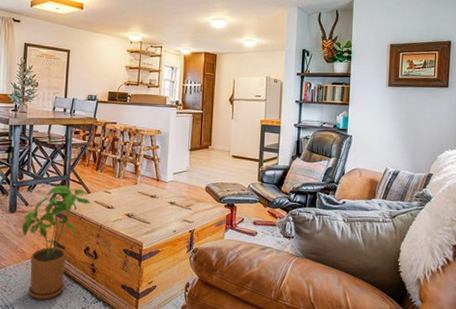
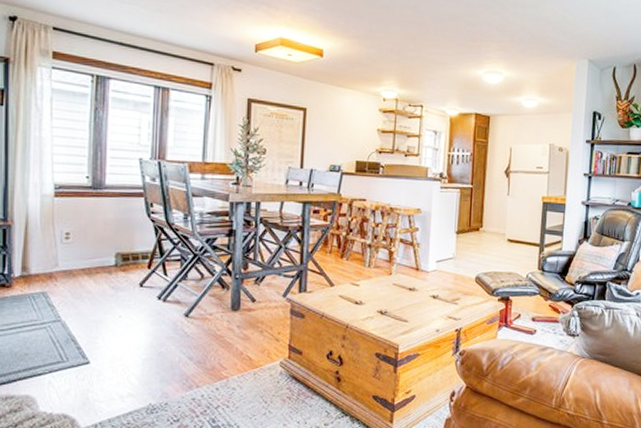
house plant: present [21,185,90,300] -> none [247,277,334,416]

